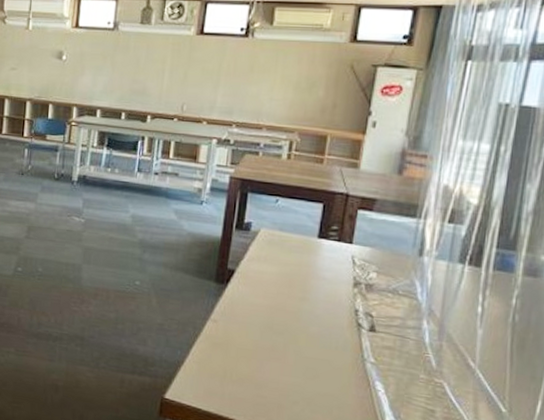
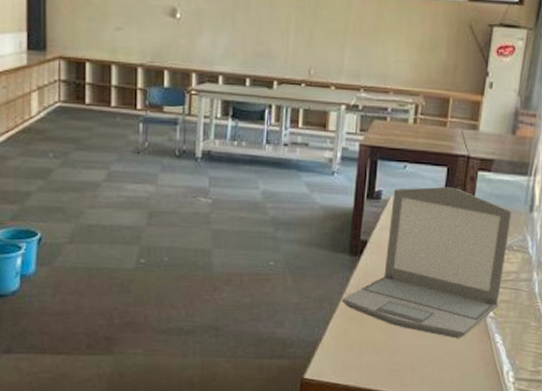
laptop: none [206,221,397,381] -> present [342,186,512,339]

